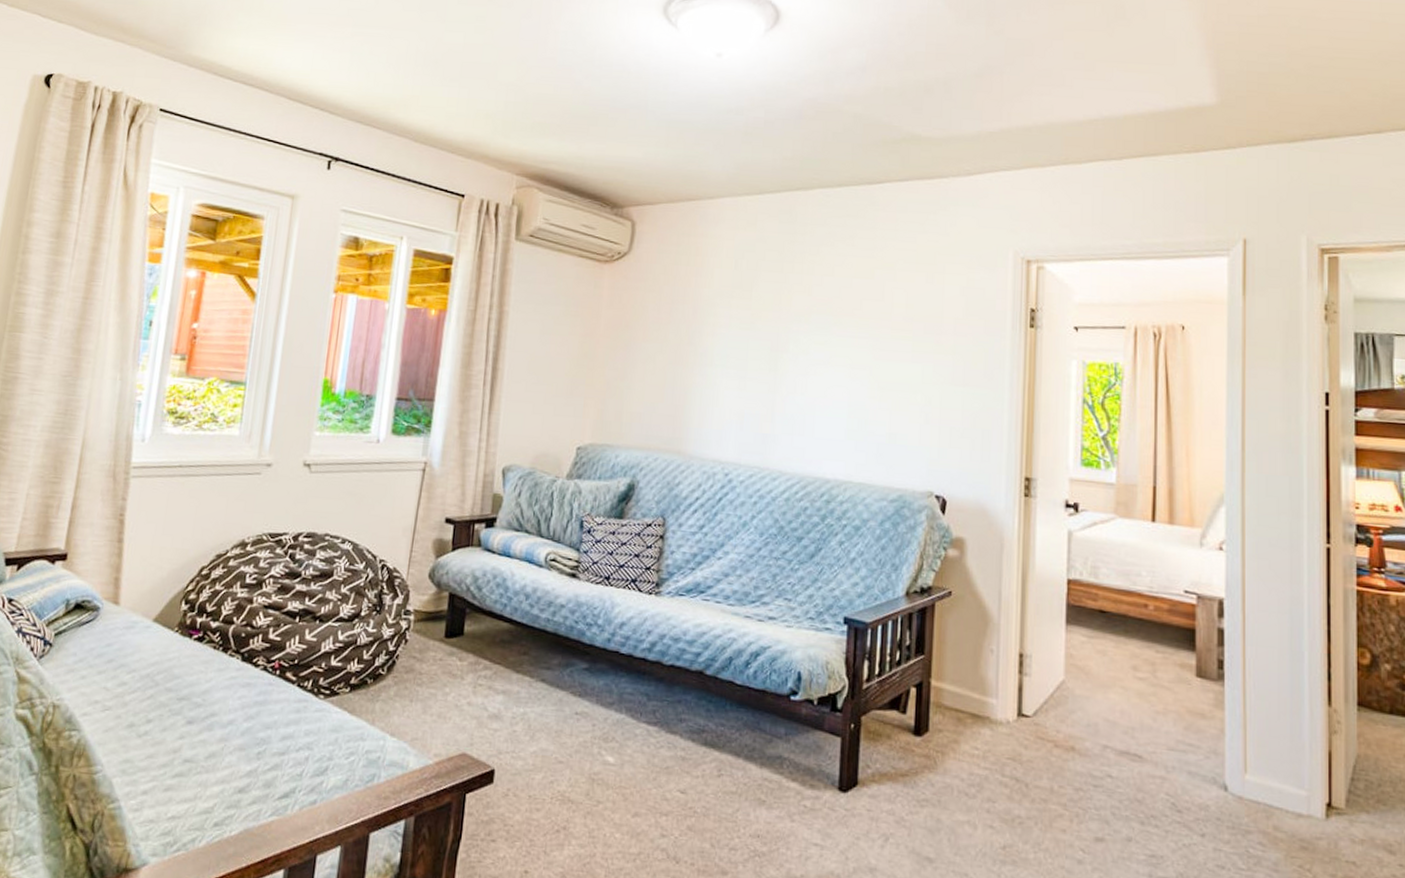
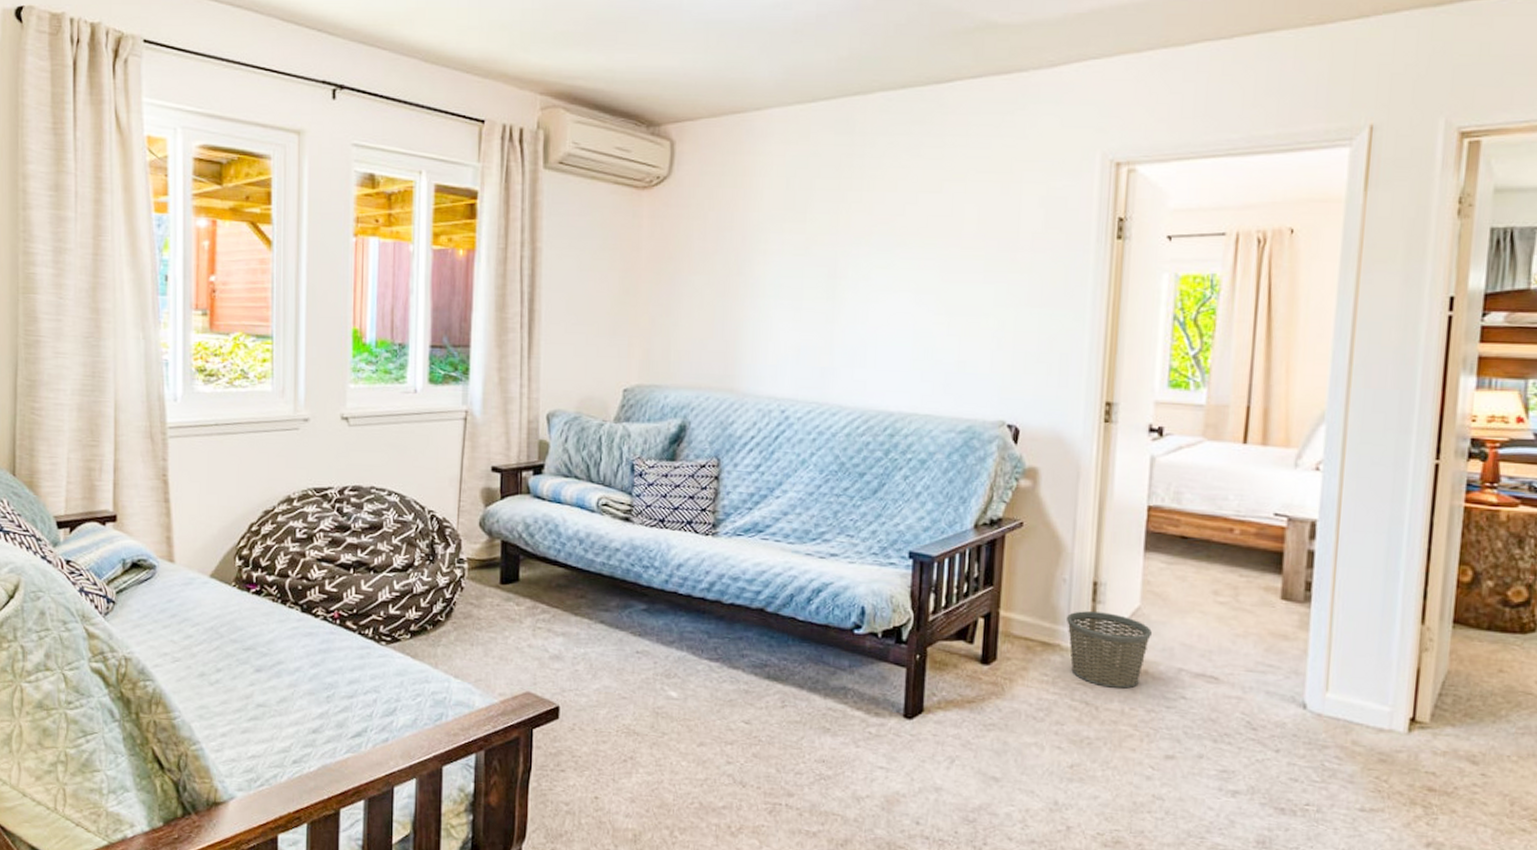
basket: none [994,683,1076,765] -> present [1065,611,1152,689]

